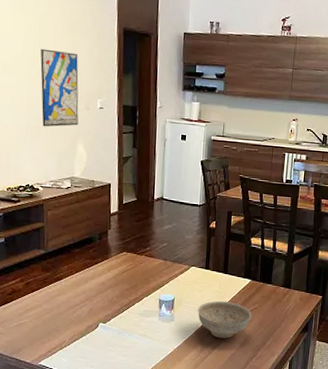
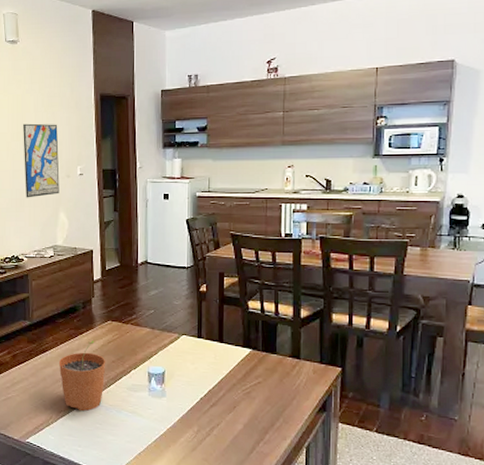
plant pot: none [73,270,120,336] -> present [58,340,106,412]
decorative bowl: present [197,301,252,339] -> none [191,374,255,418]

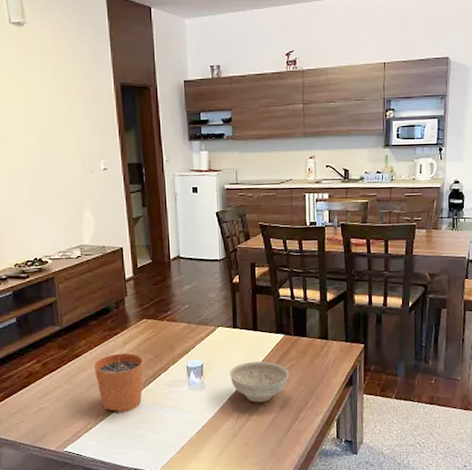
wall art: present [23,123,60,198] -> none [37,114,83,196]
decorative bowl: none [191,374,255,418] -> present [229,361,289,403]

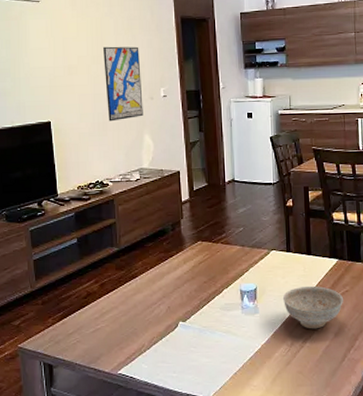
wall art: none [37,114,83,196] -> present [103,46,143,122]
plant pot: present [93,340,144,413] -> none [149,262,198,336]

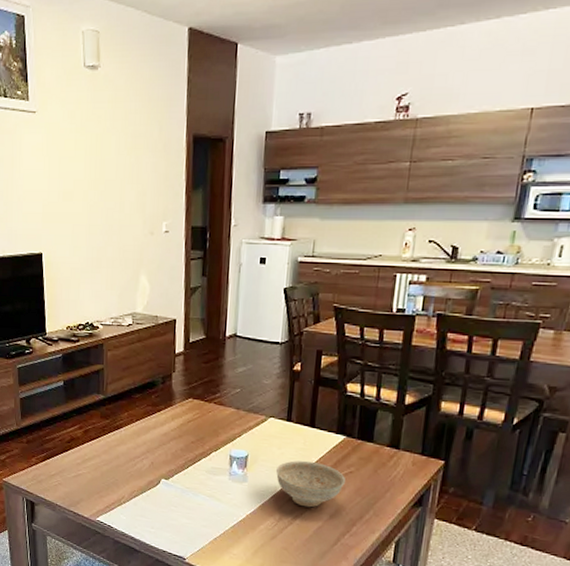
wall art: present [103,46,143,122] -> none [101,169,142,258]

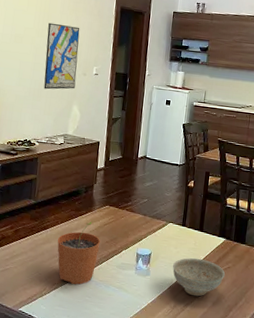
wall art: none [101,169,142,258] -> present [43,22,80,90]
plant pot: none [133,418,185,493] -> present [57,222,101,285]

